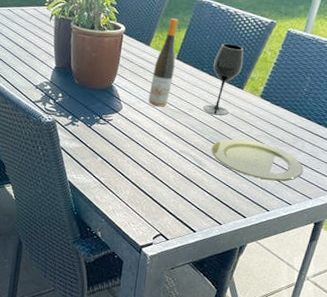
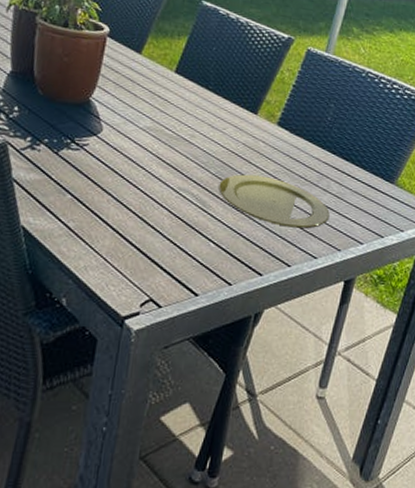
wine bottle: present [148,18,178,107] -> none [138,23,178,131]
wineglass: present [203,43,244,116] -> none [208,57,257,145]

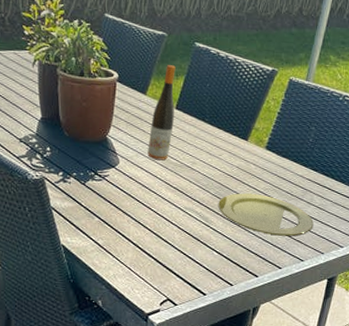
wine bottle: none [138,23,178,131] -> present [147,65,176,161]

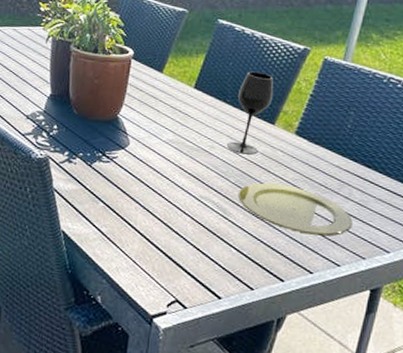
wine bottle: present [147,65,176,161] -> none [161,42,196,143]
wineglass: none [207,92,247,169] -> present [227,71,274,155]

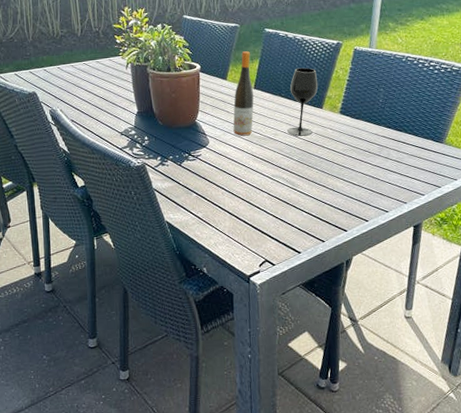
wine bottle: none [161,42,196,143] -> present [233,51,254,136]
plate: present [238,182,353,236] -> none [302,155,394,192]

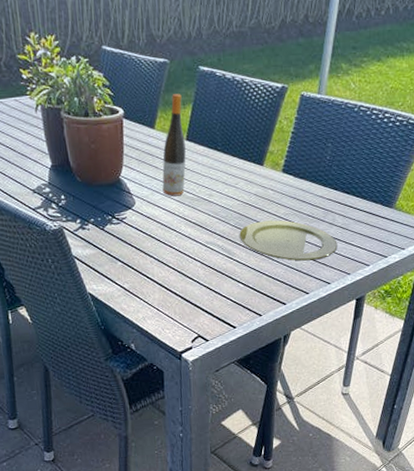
wineglass: present [287,67,318,136] -> none [223,115,259,198]
plate: none [302,155,394,192] -> present [239,220,338,261]

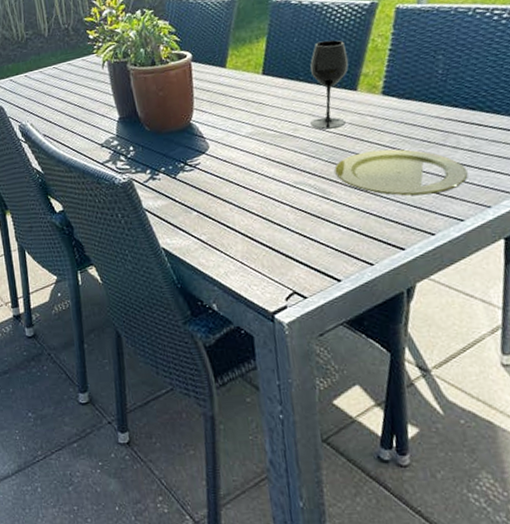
wine bottle: present [162,94,186,197] -> none [237,28,264,136]
wineglass: none [223,115,259,198] -> present [310,40,349,130]

